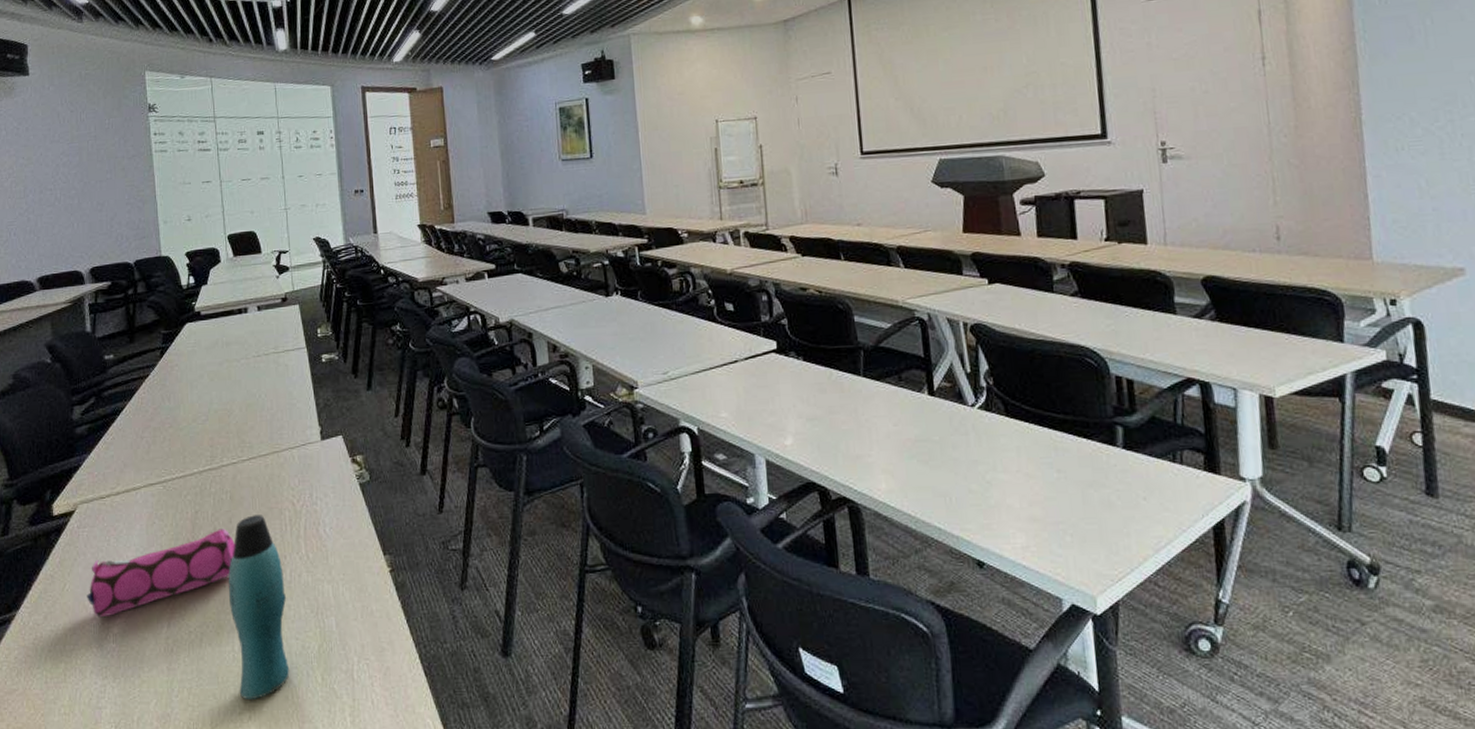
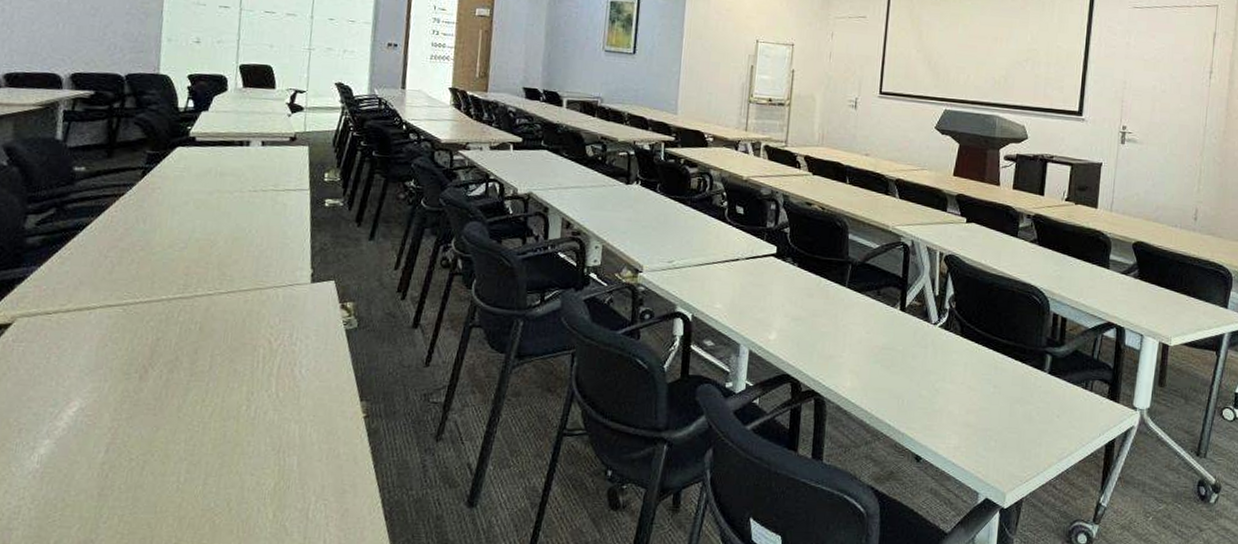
pencil case: present [87,528,235,618] -> none [12,358,198,437]
bottle: present [228,515,290,701] -> none [178,348,248,532]

